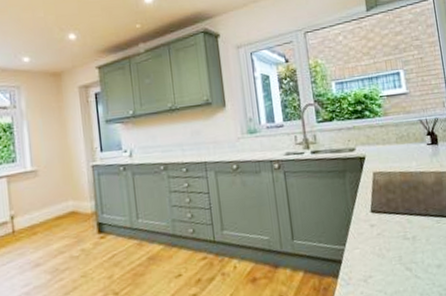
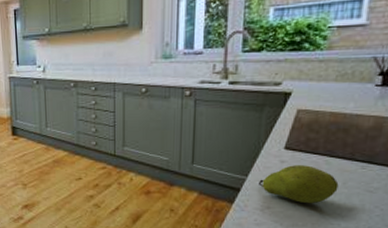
fruit: none [356,226,424,267] -> present [259,165,339,204]

